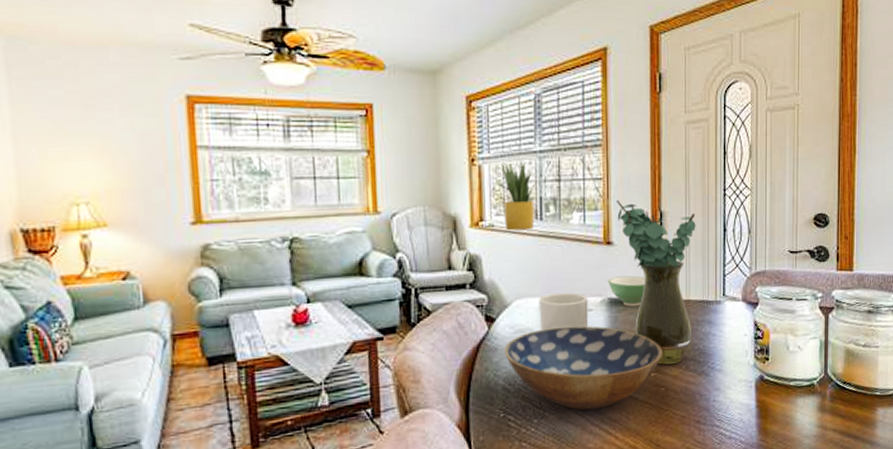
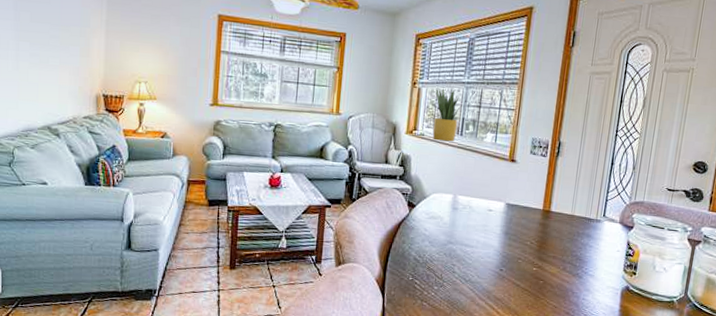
bowl: present [504,325,663,411] -> none [418,219,546,288]
mug: present [539,292,589,330] -> none [449,192,490,224]
bowl: present [607,275,645,307] -> none [507,187,539,214]
vase: present [617,199,696,365] -> none [522,127,588,264]

